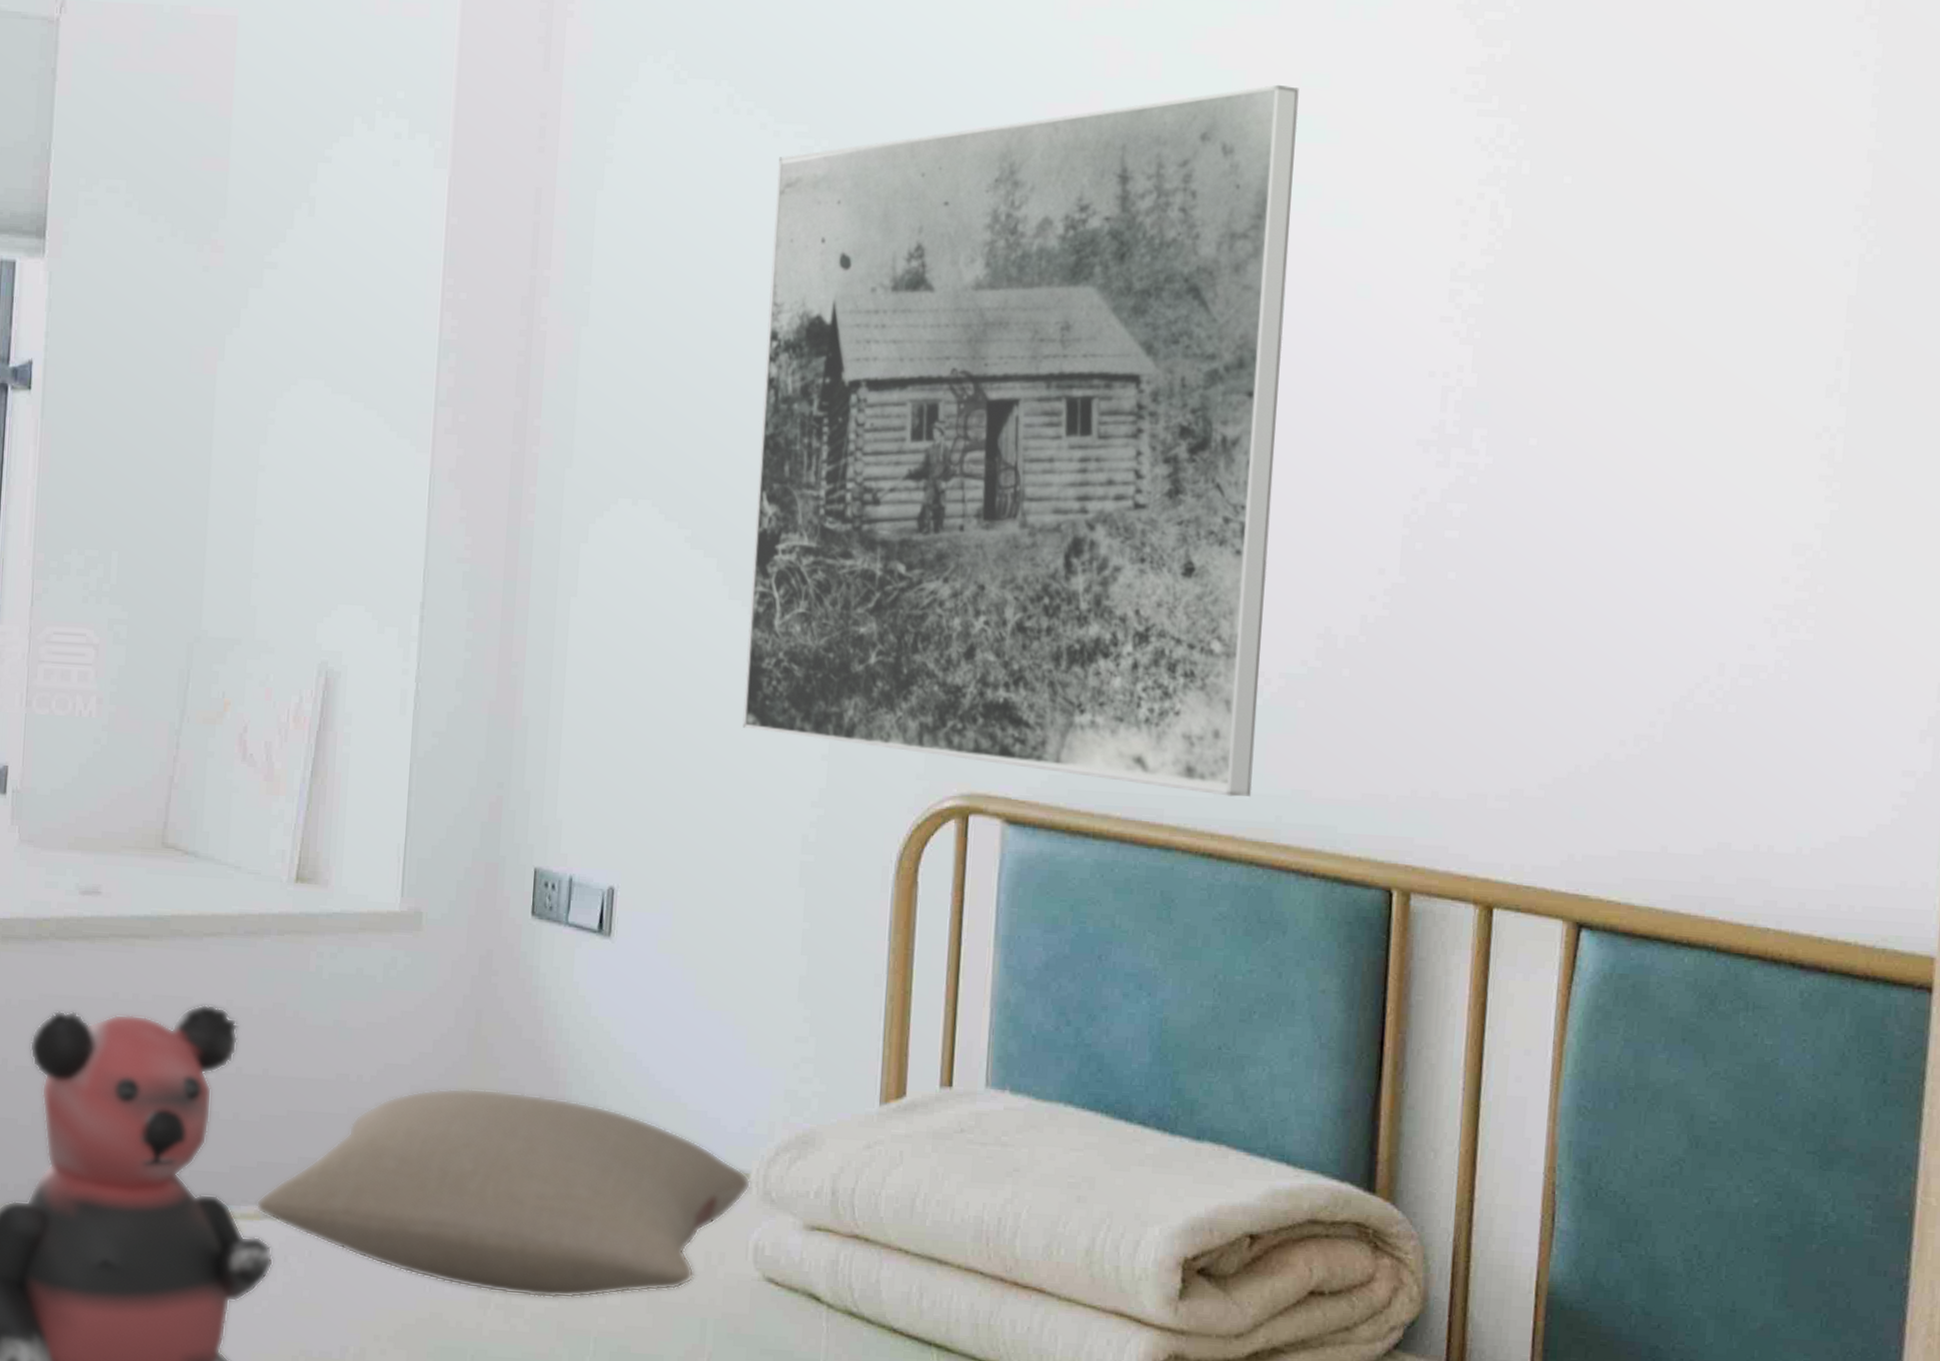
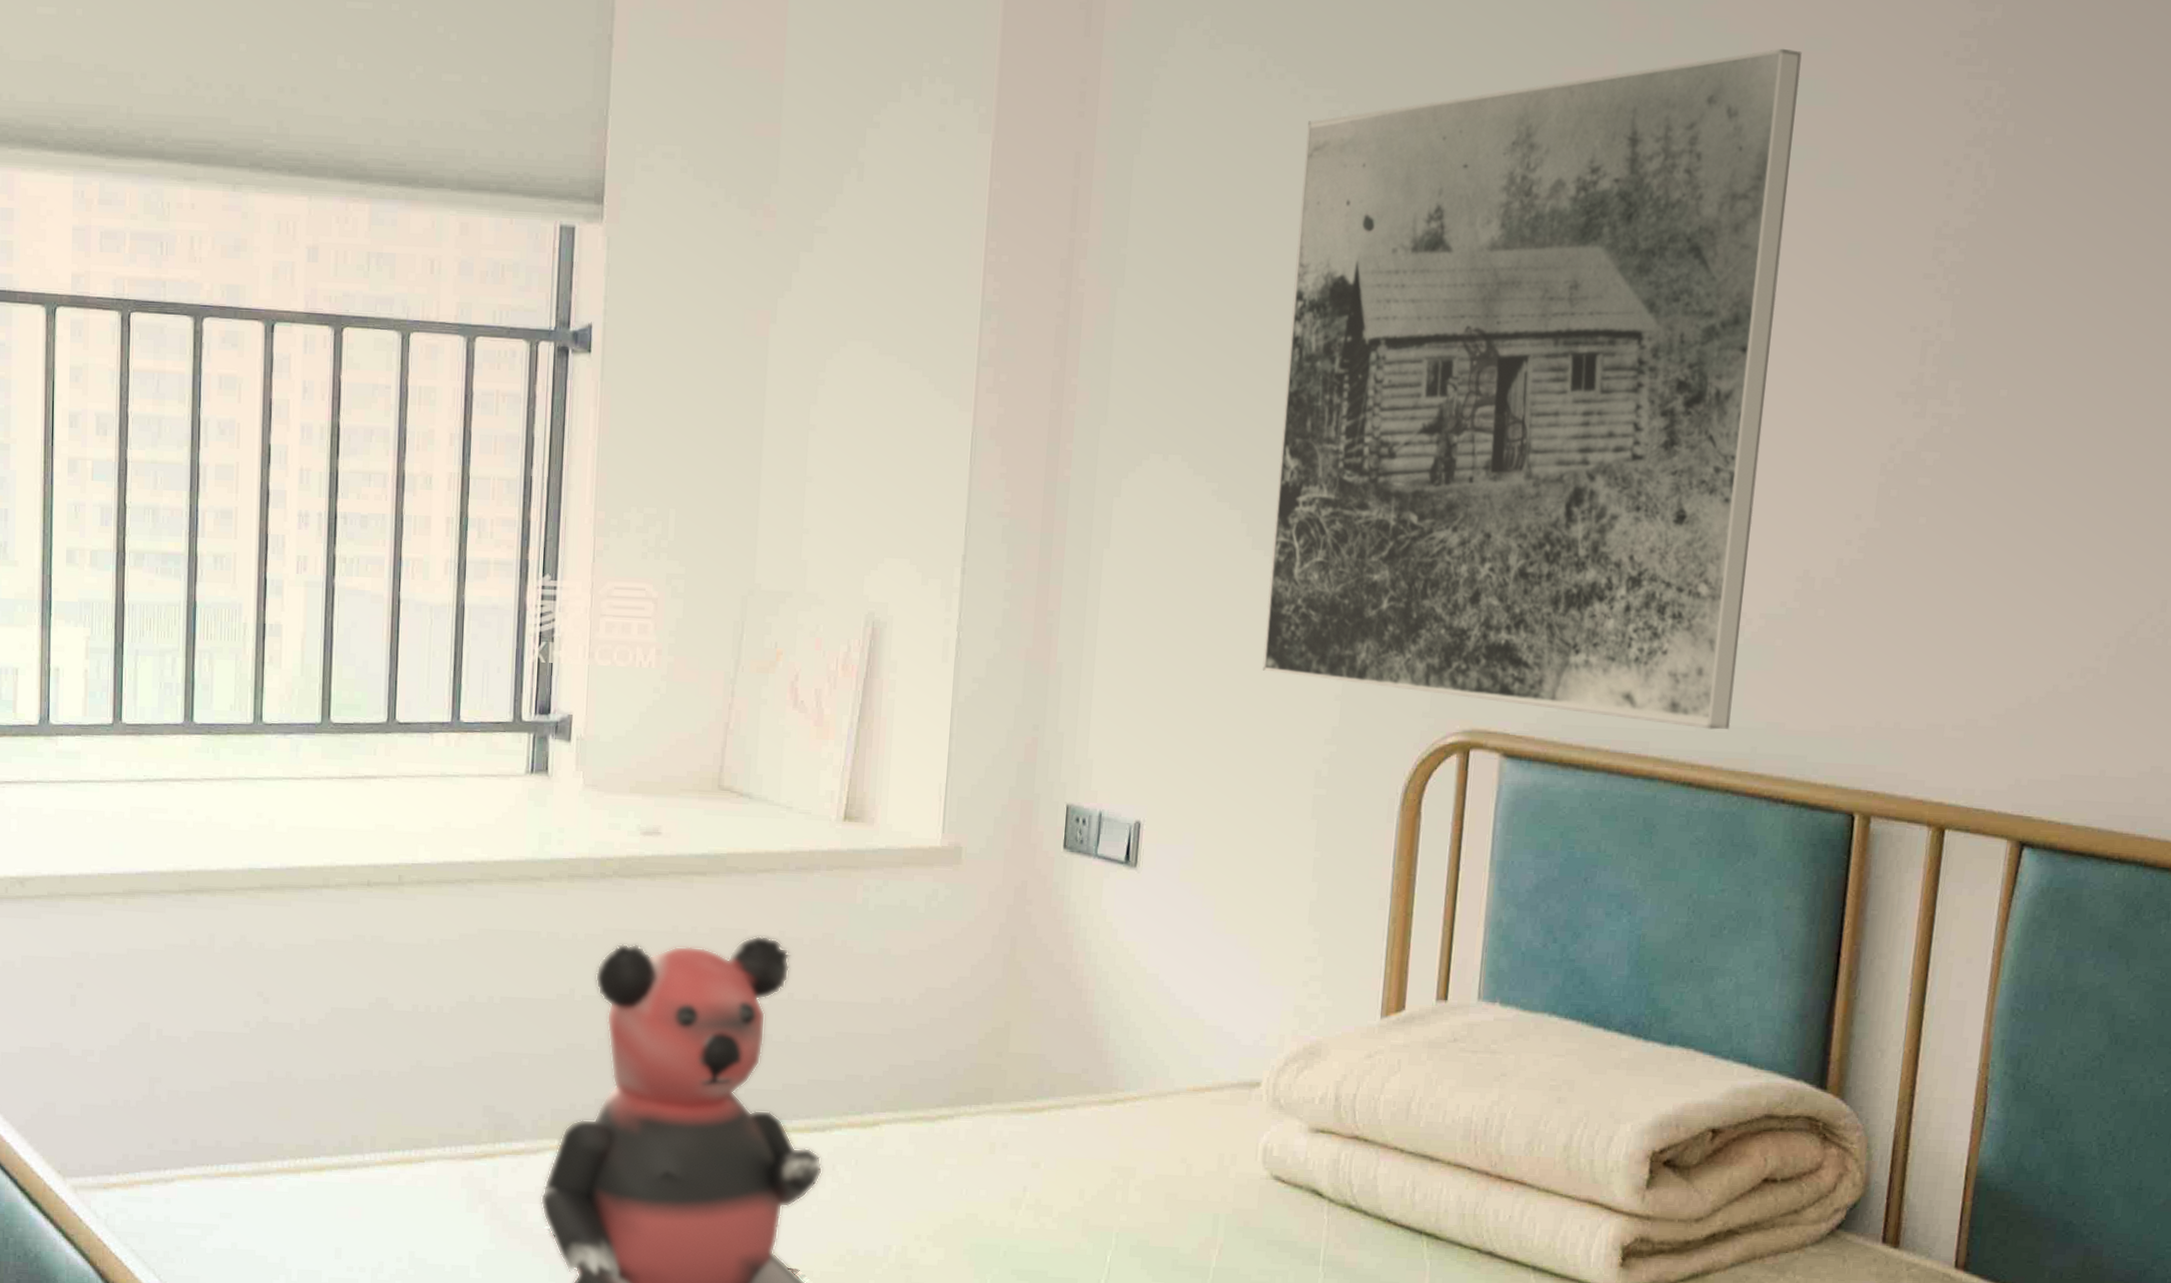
pillow: present [255,1088,751,1299] -> none [806,1009,1262,1199]

